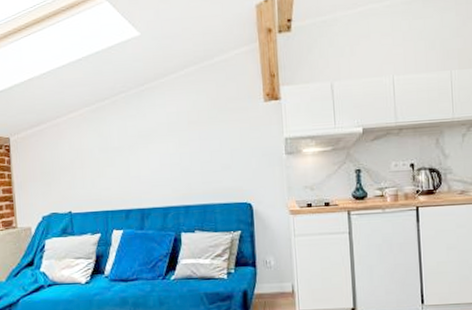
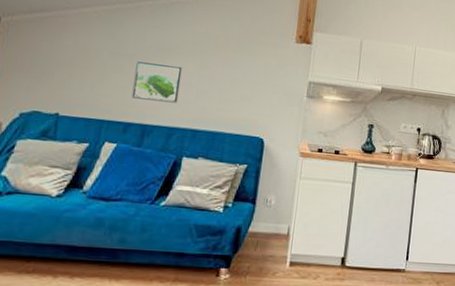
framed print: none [124,148,166,187] -> present [131,61,183,103]

